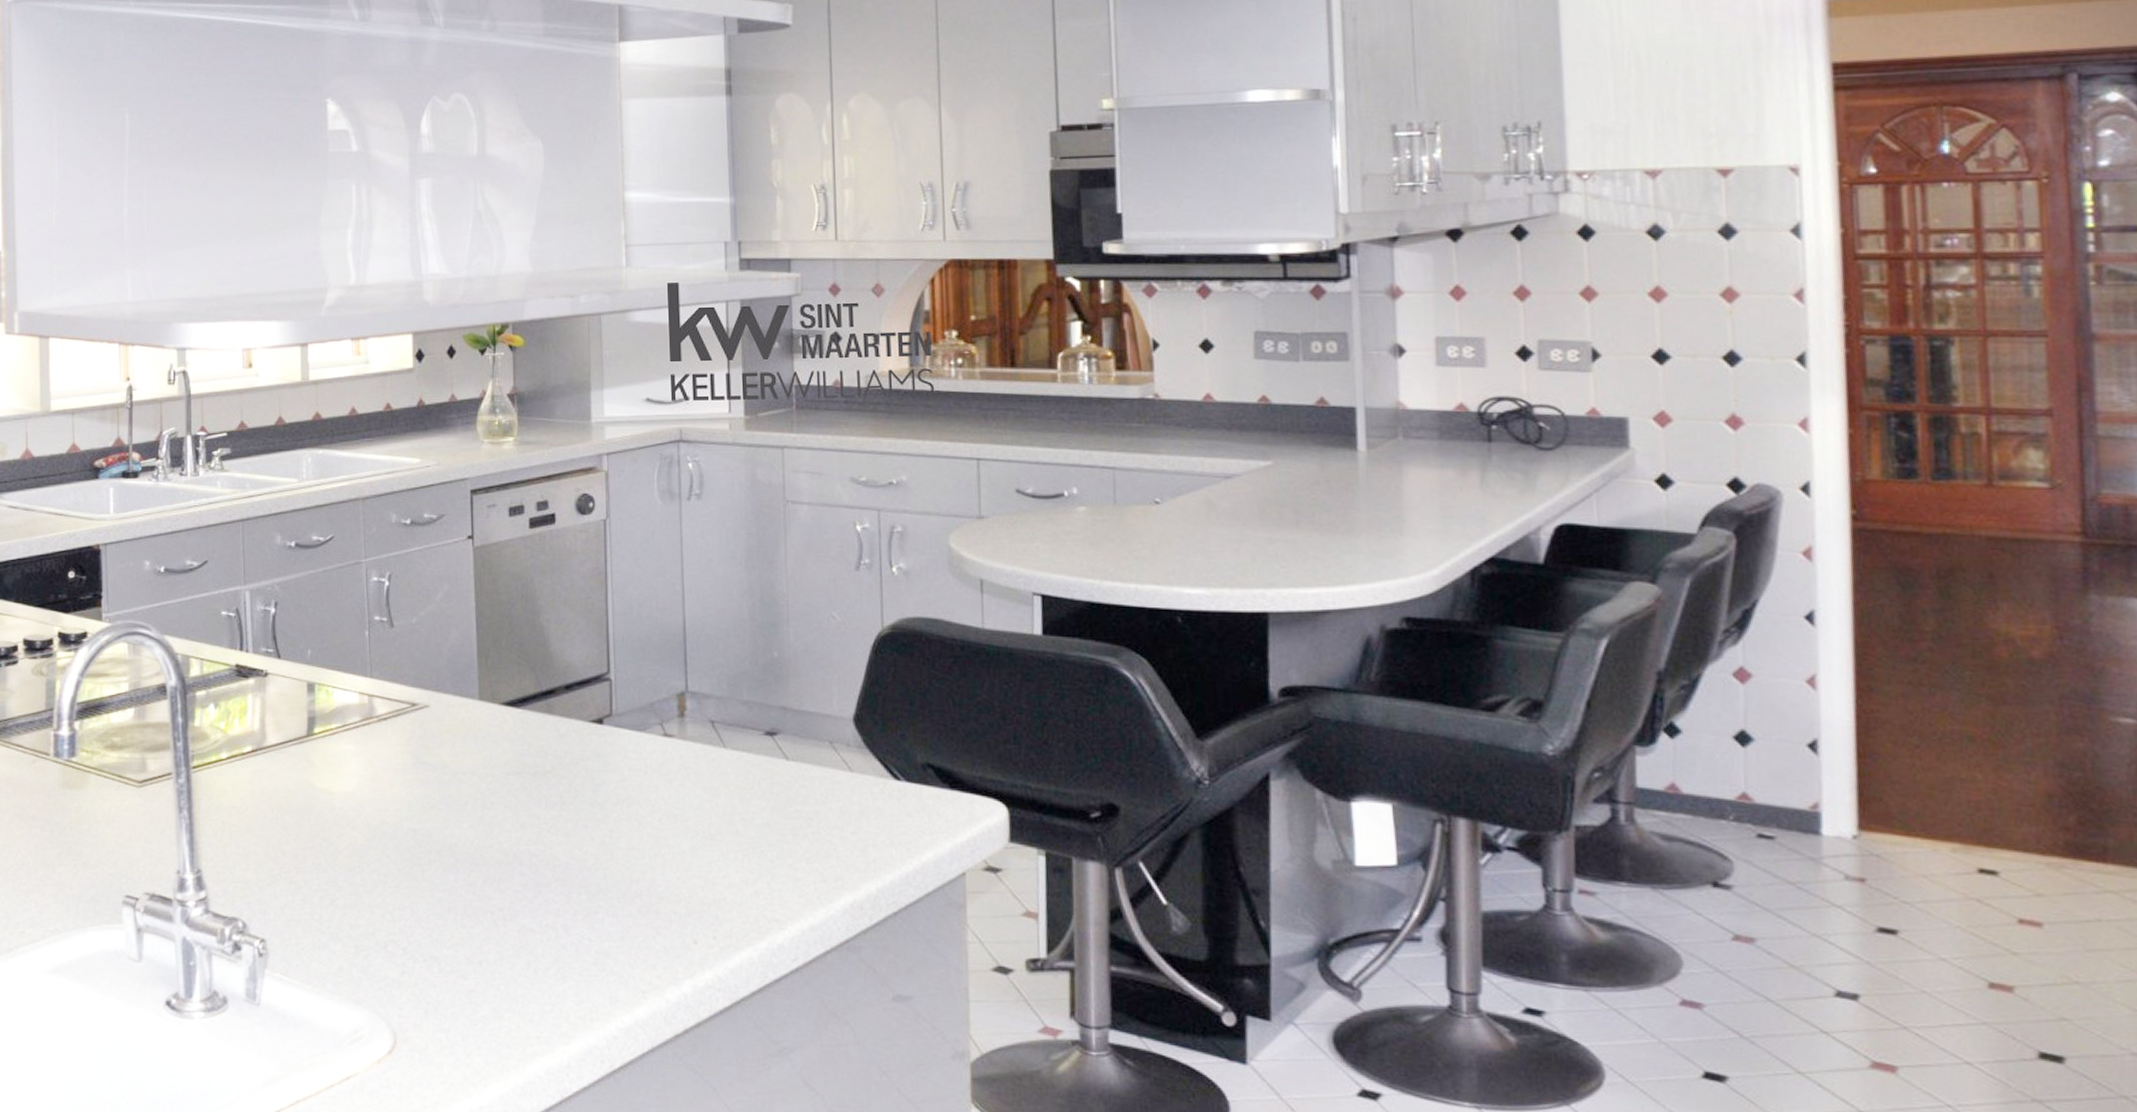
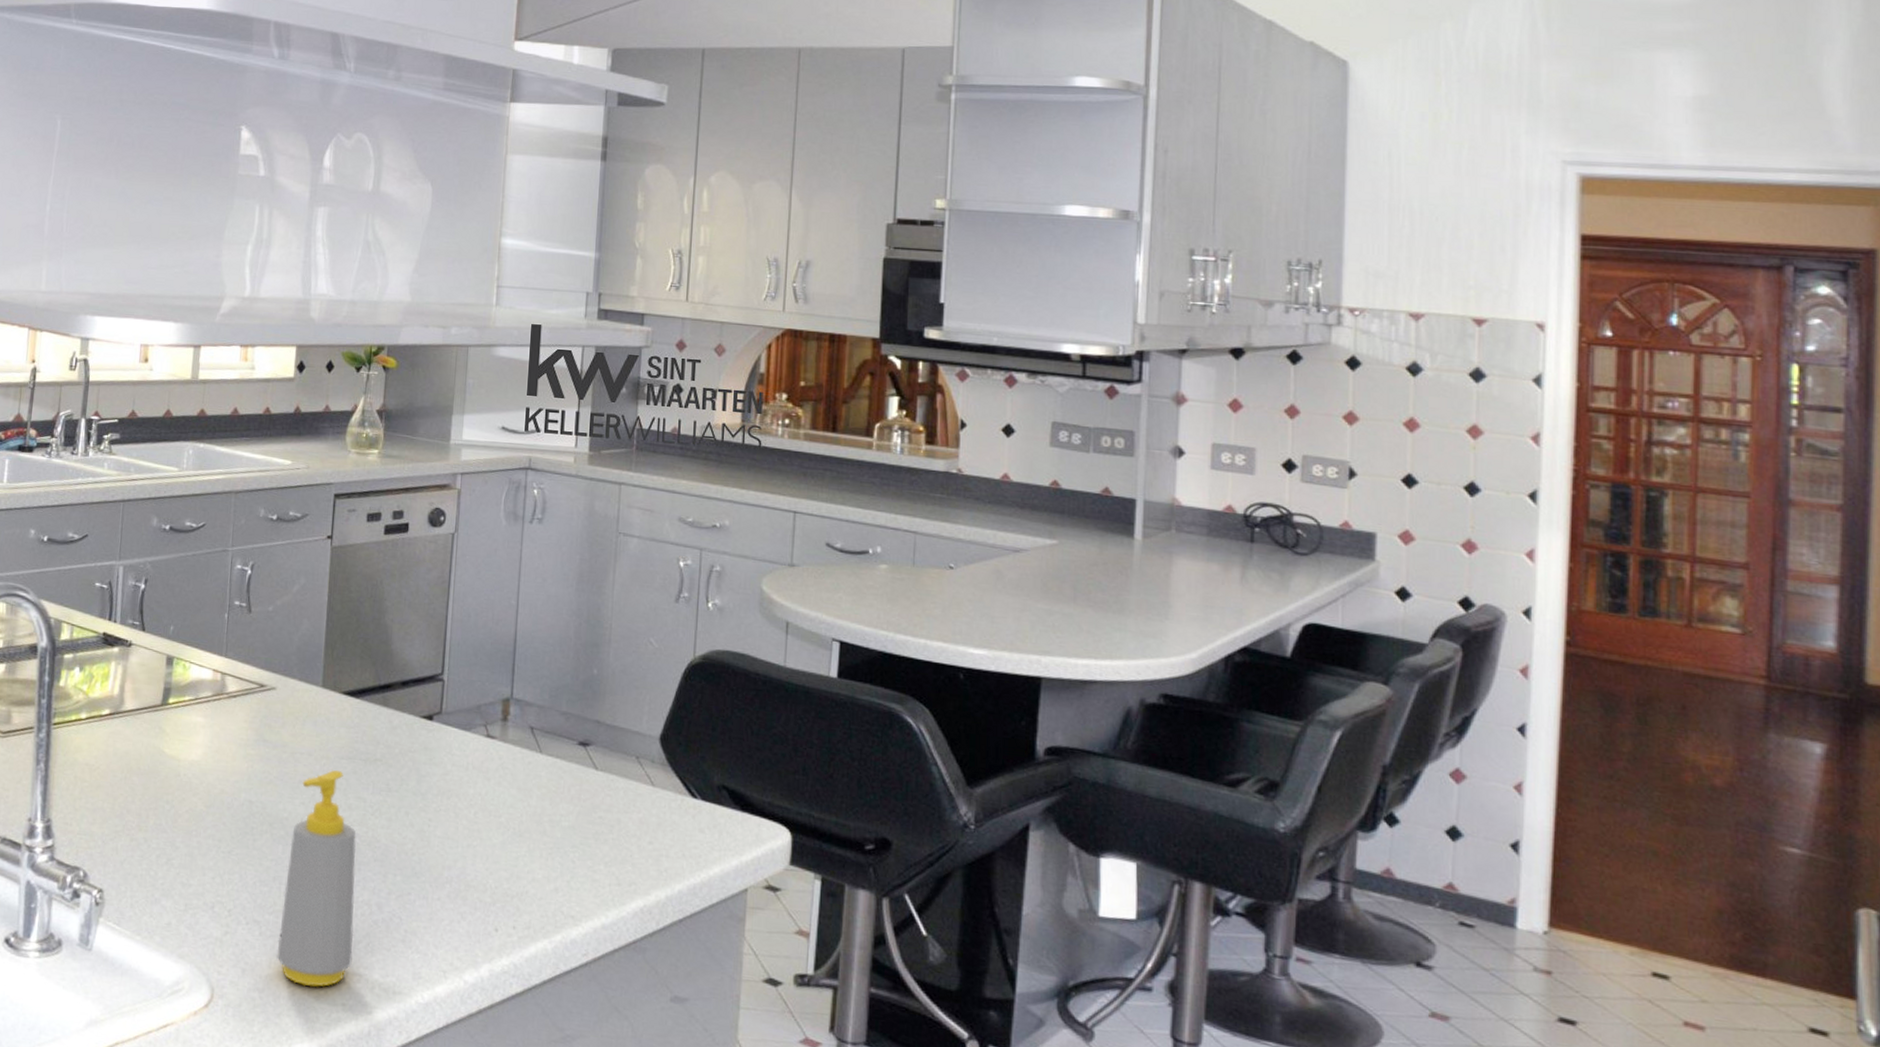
soap bottle: none [460,788,542,1022] -> present [276,770,357,987]

